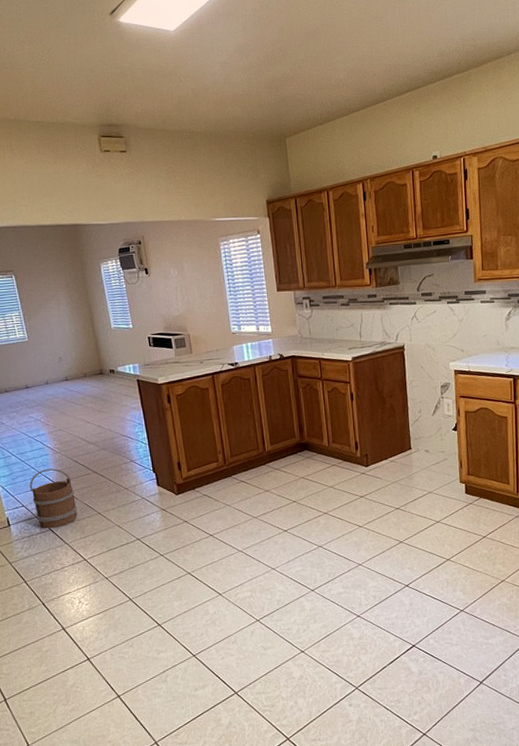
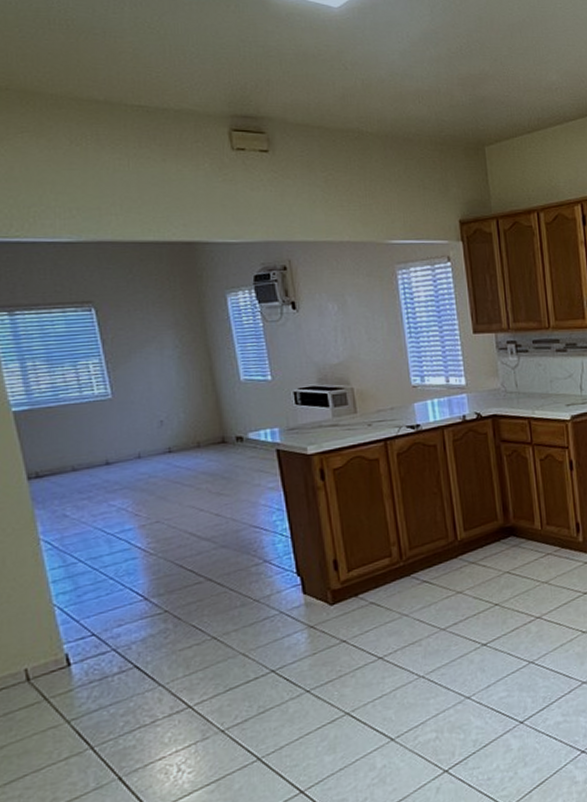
bucket: present [29,468,78,529] -> none [105,577,180,666]

